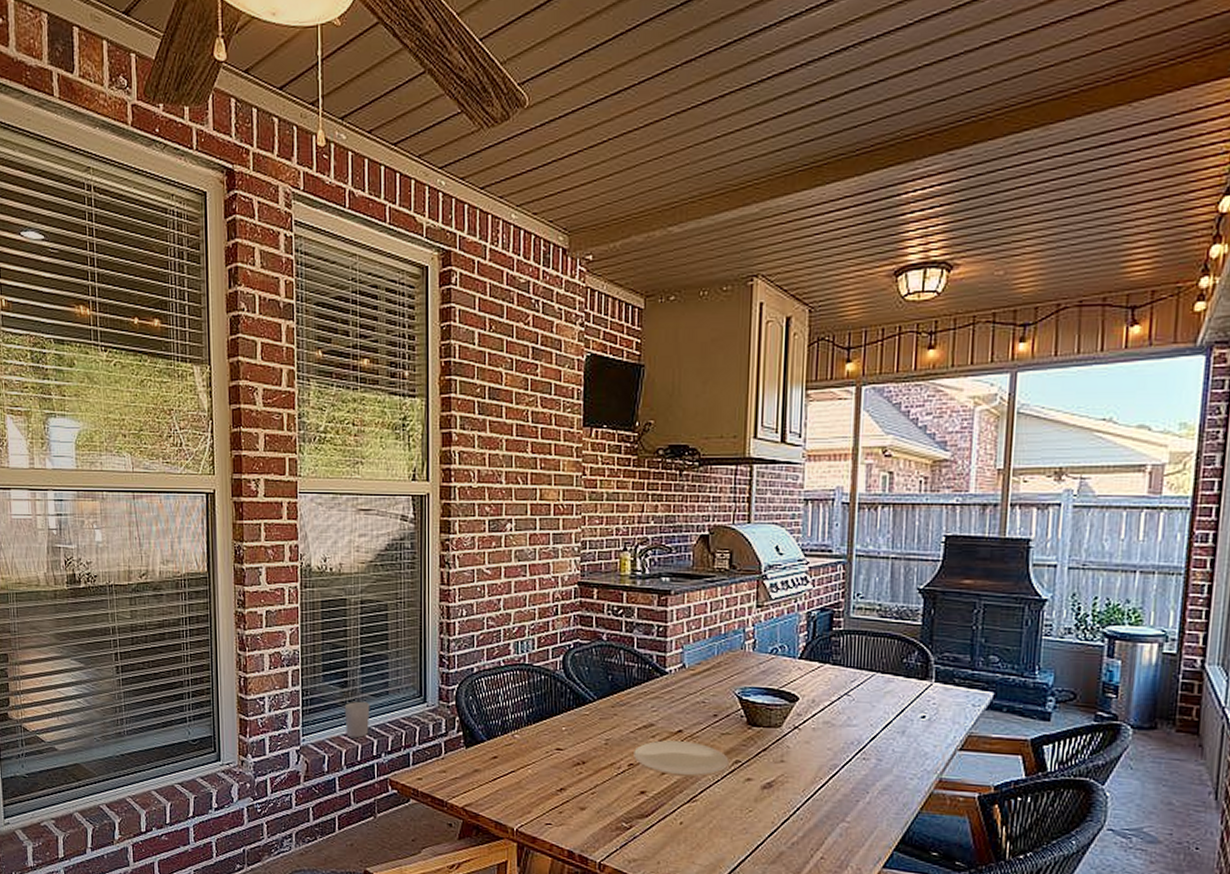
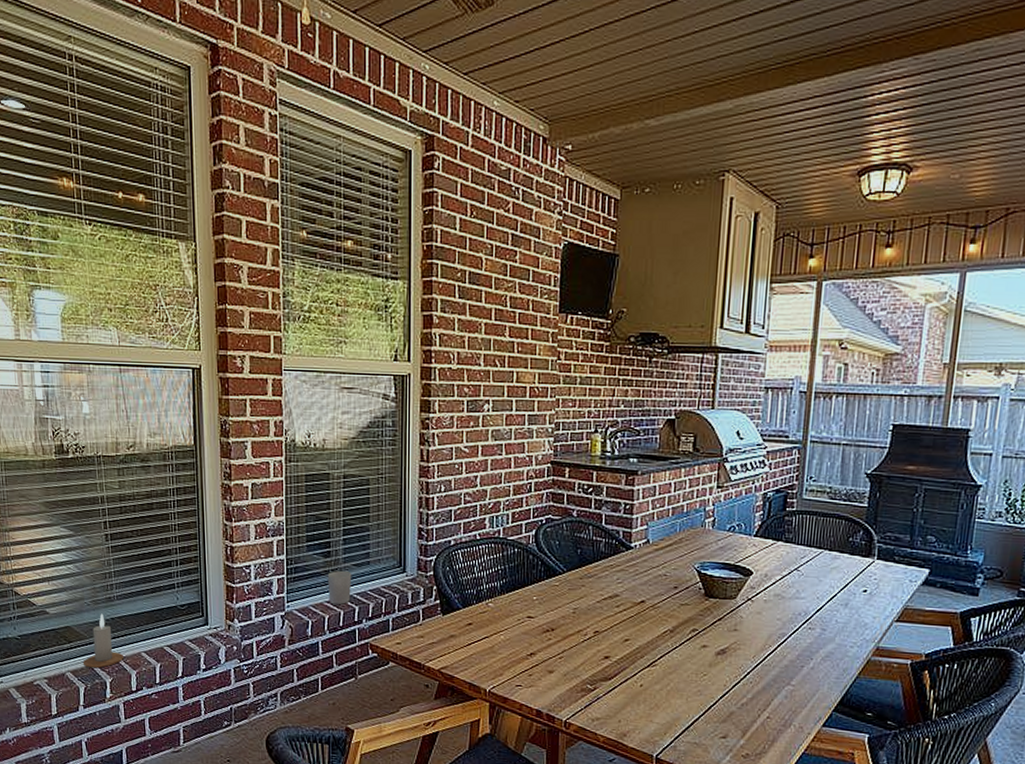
candle: none [91,750,133,808] -> present [83,613,123,668]
plate: present [634,740,729,778] -> none [599,610,687,644]

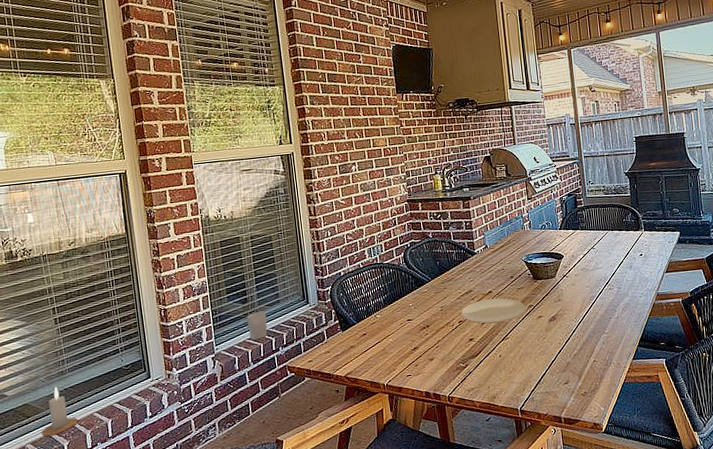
plate: none [599,610,687,644] -> present [461,298,526,324]

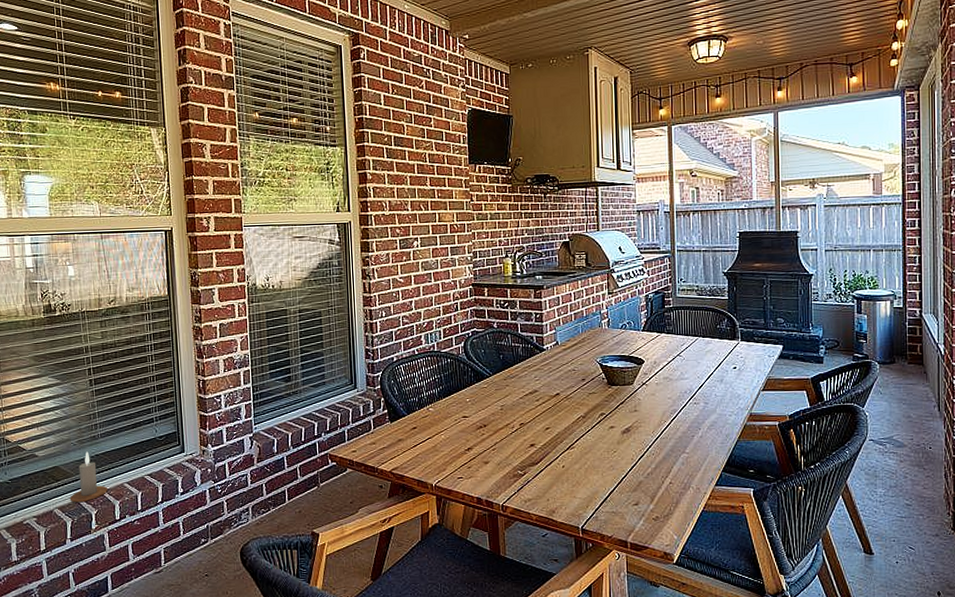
candle holder: present [246,311,268,340] -> none [289,392,311,422]
plate: present [461,298,526,324] -> none [523,402,596,430]

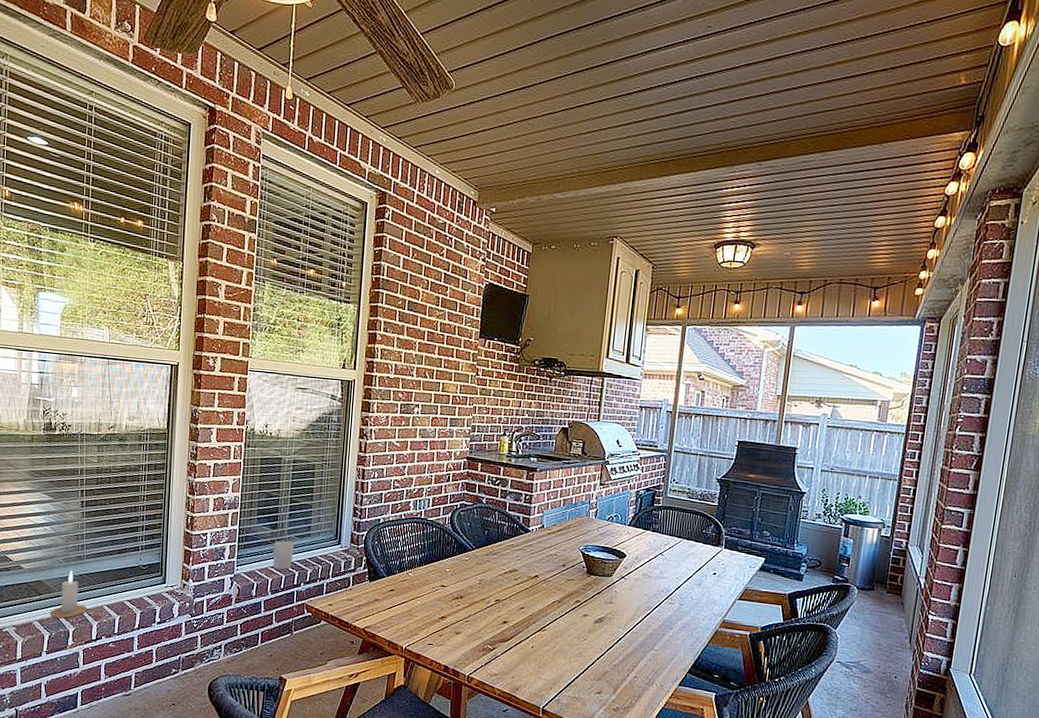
candle holder: none [289,392,311,422] -> present [273,540,295,570]

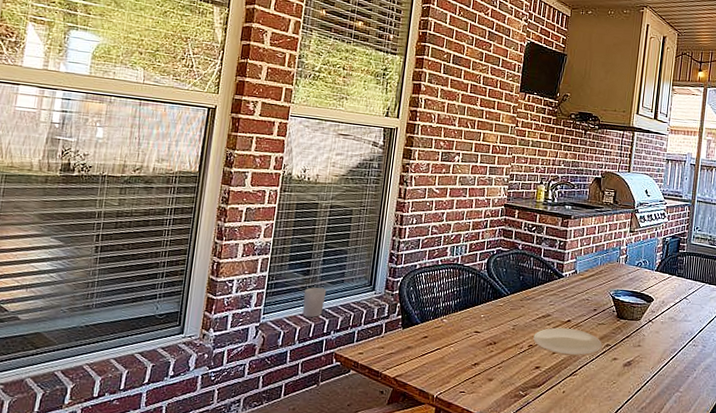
candle: present [49,570,87,619] -> none [46,321,91,374]
plate: none [500,582,572,612] -> present [533,327,602,357]

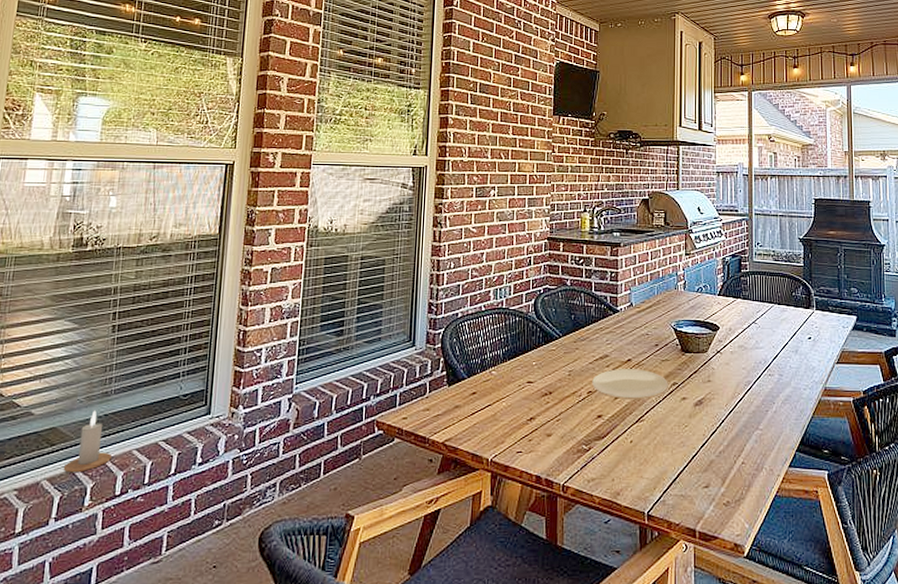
candle: none [46,321,91,374] -> present [63,410,111,473]
candle holder: present [302,287,327,318] -> none [338,348,363,382]

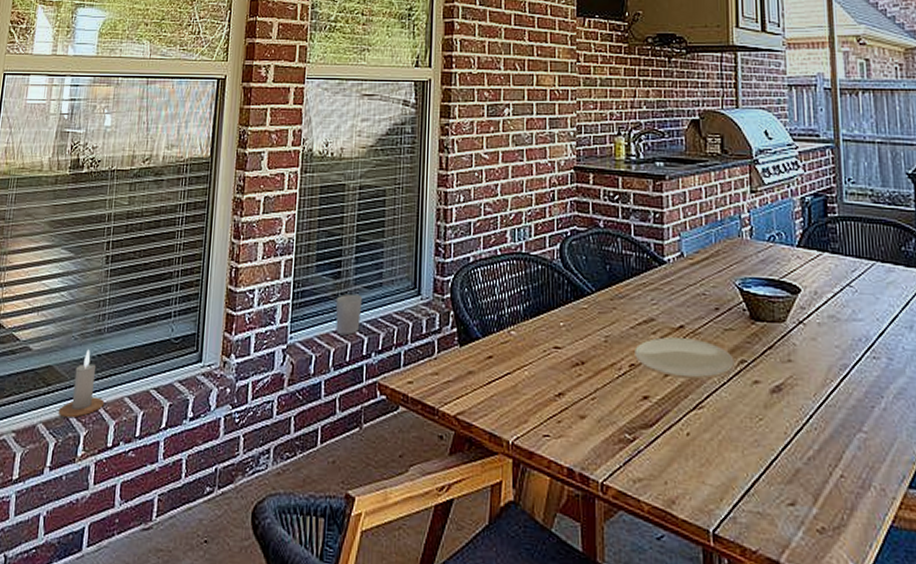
candle holder: none [338,348,363,382] -> present [335,293,363,335]

